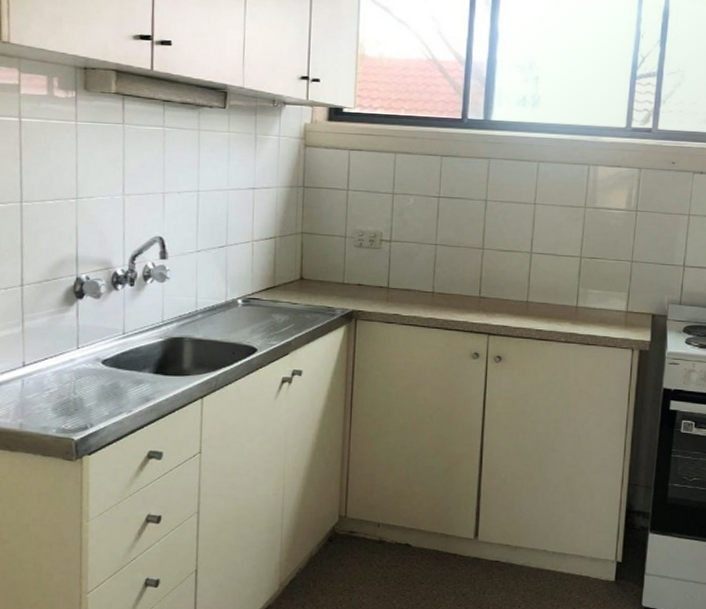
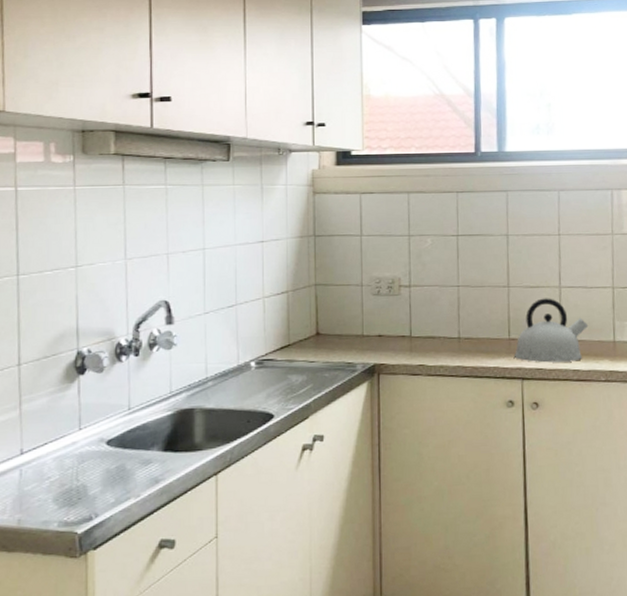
kettle: none [483,262,555,322] -> present [515,298,589,363]

